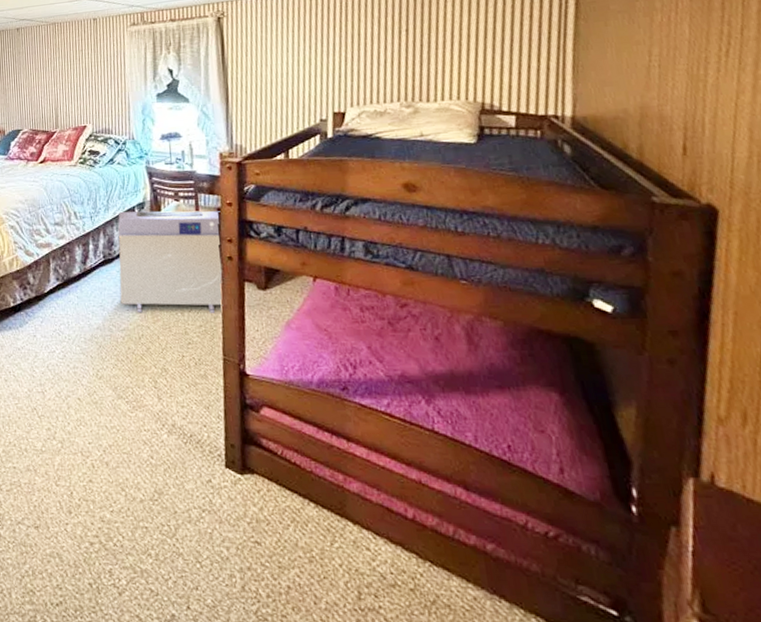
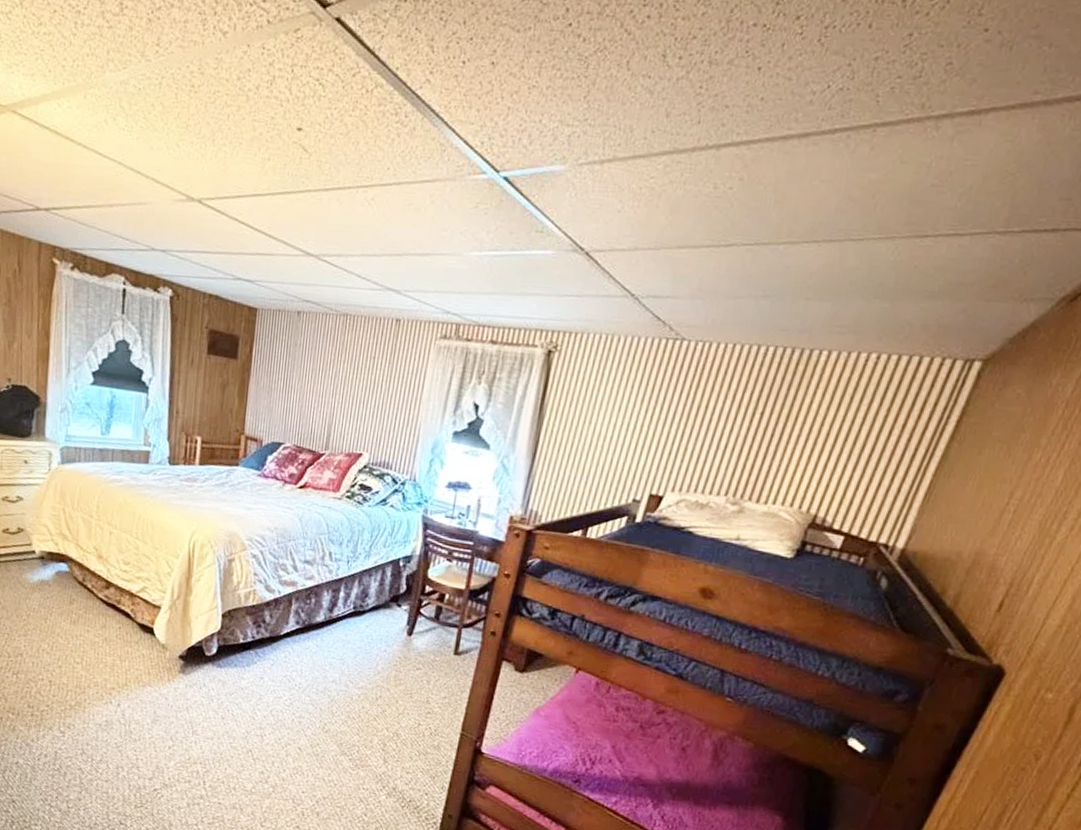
air purifier: present [118,210,223,313] -> none [363,561,495,687]

